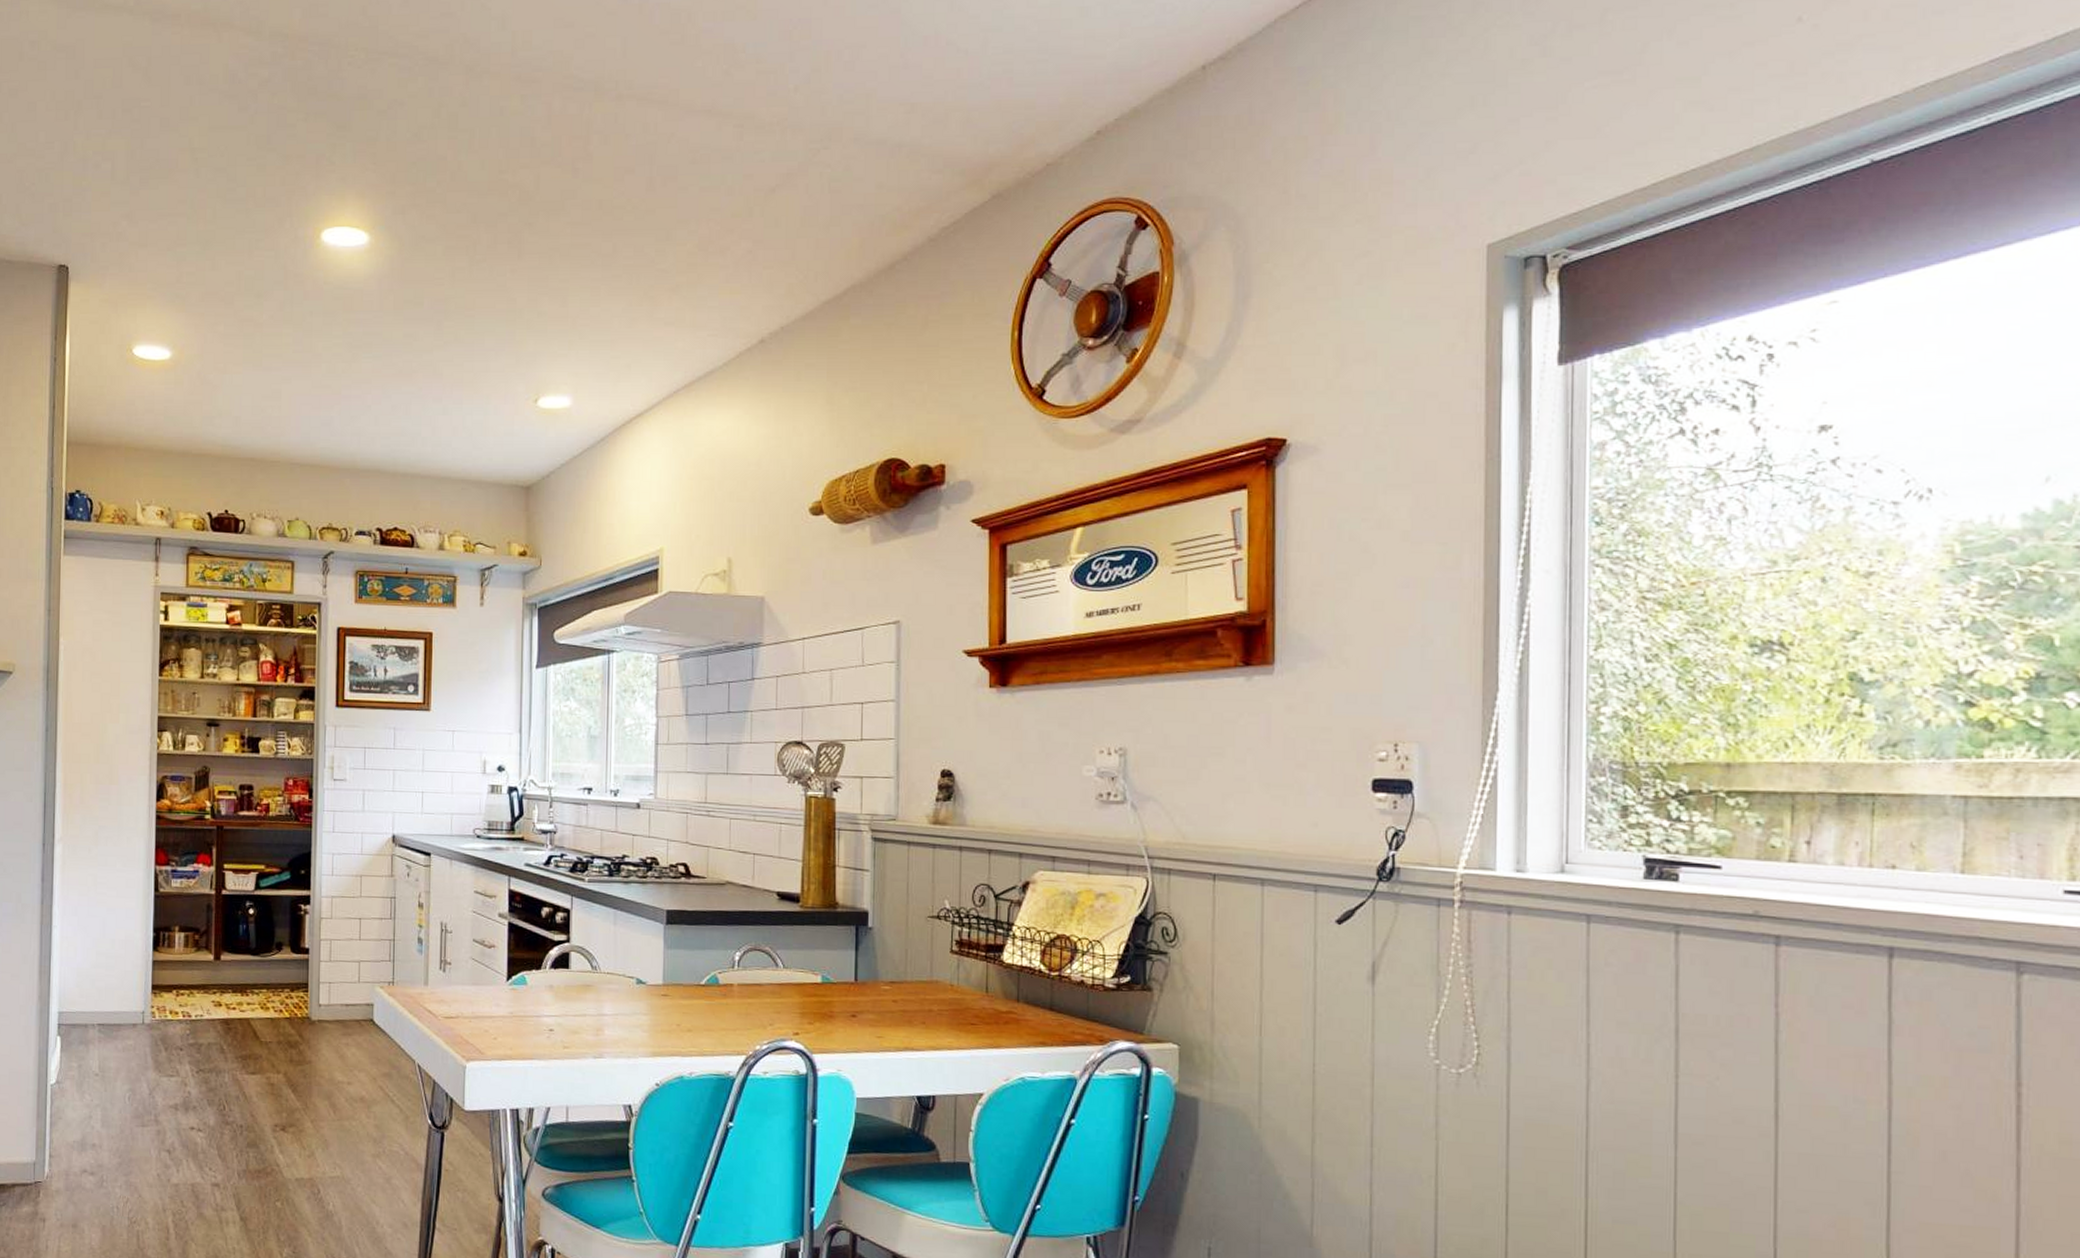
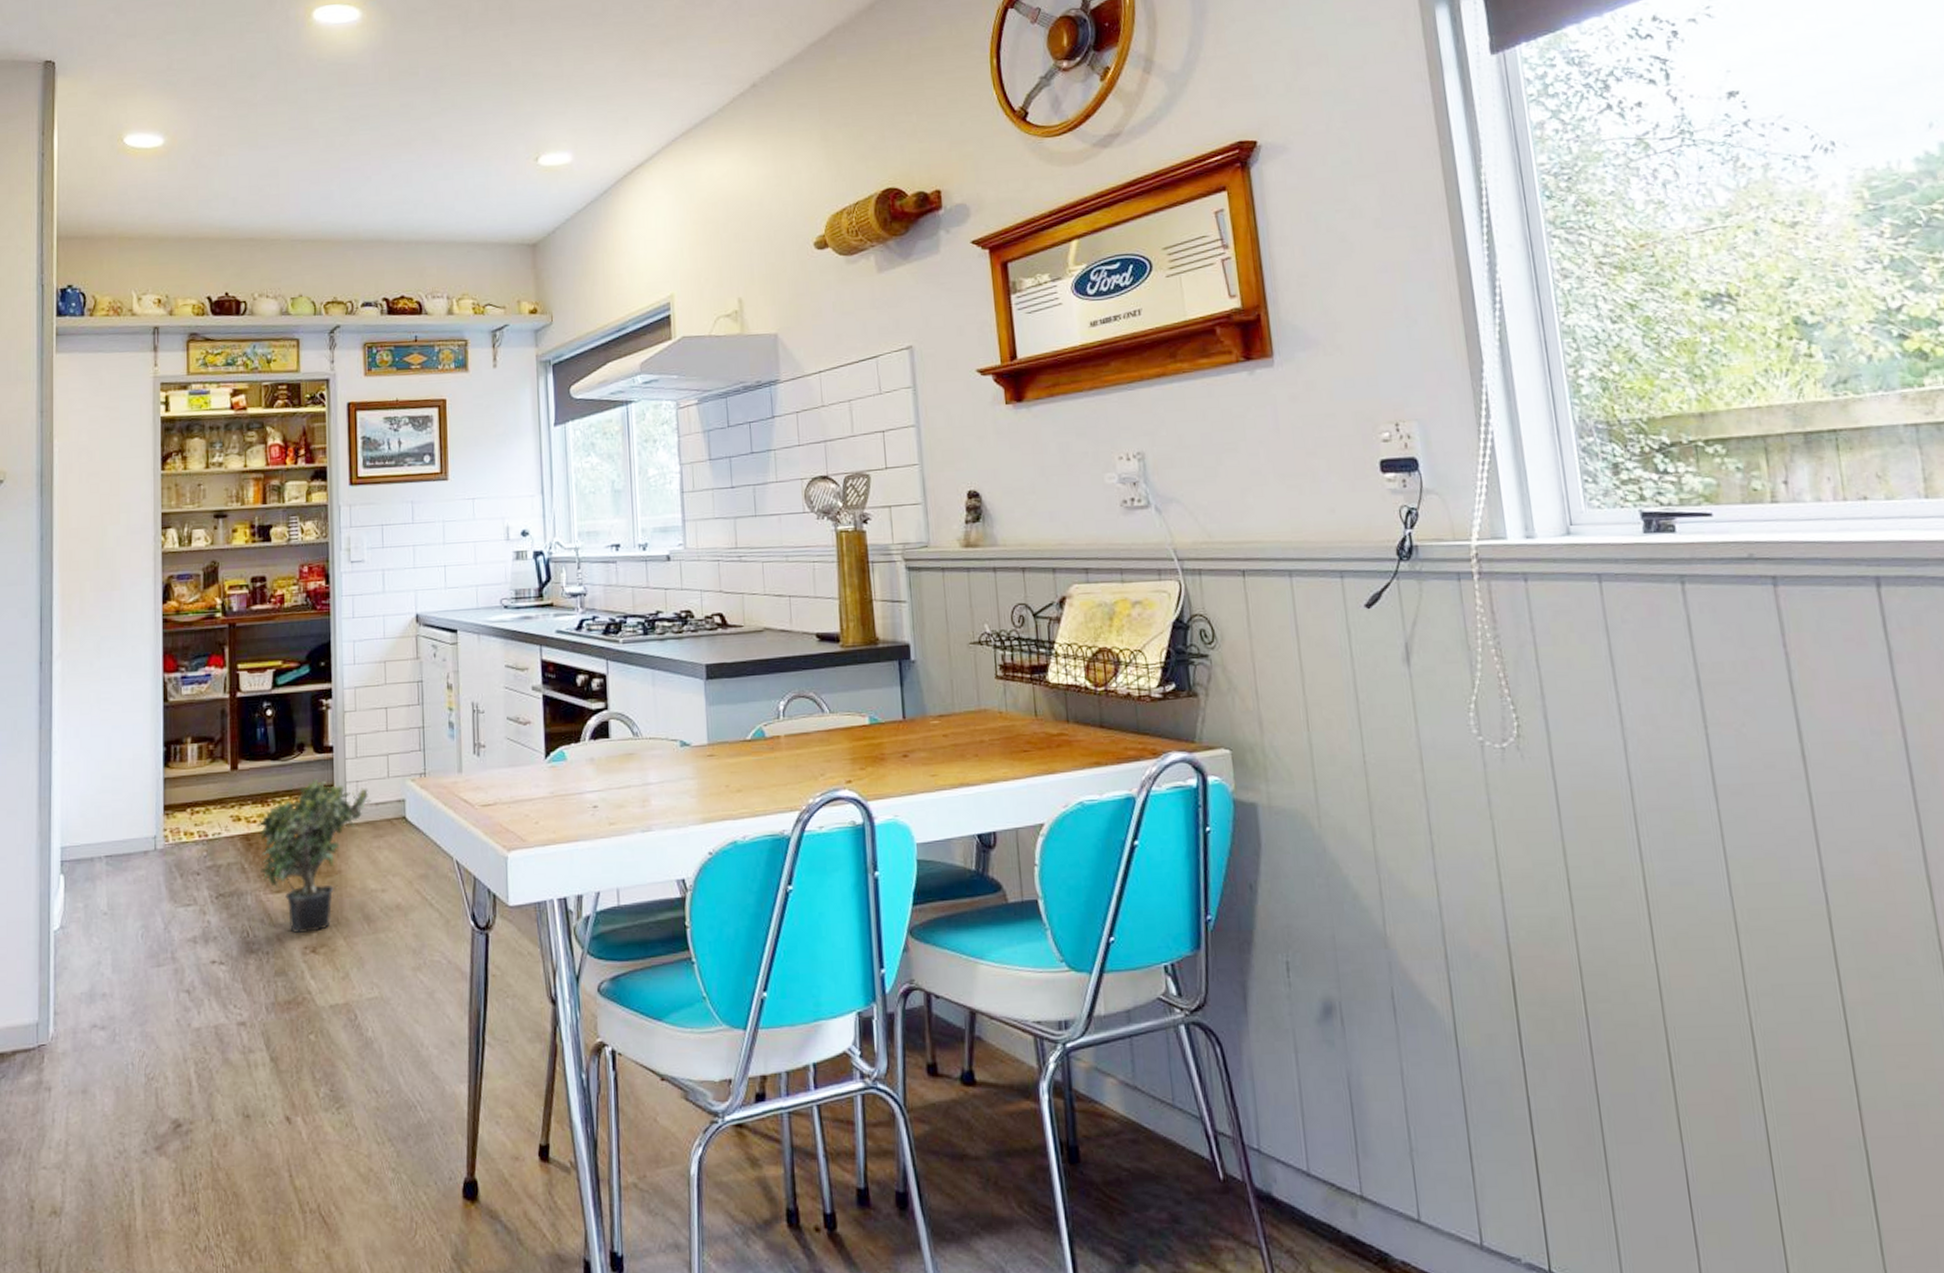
potted plant: none [236,976,342,1113] -> present [257,779,371,933]

